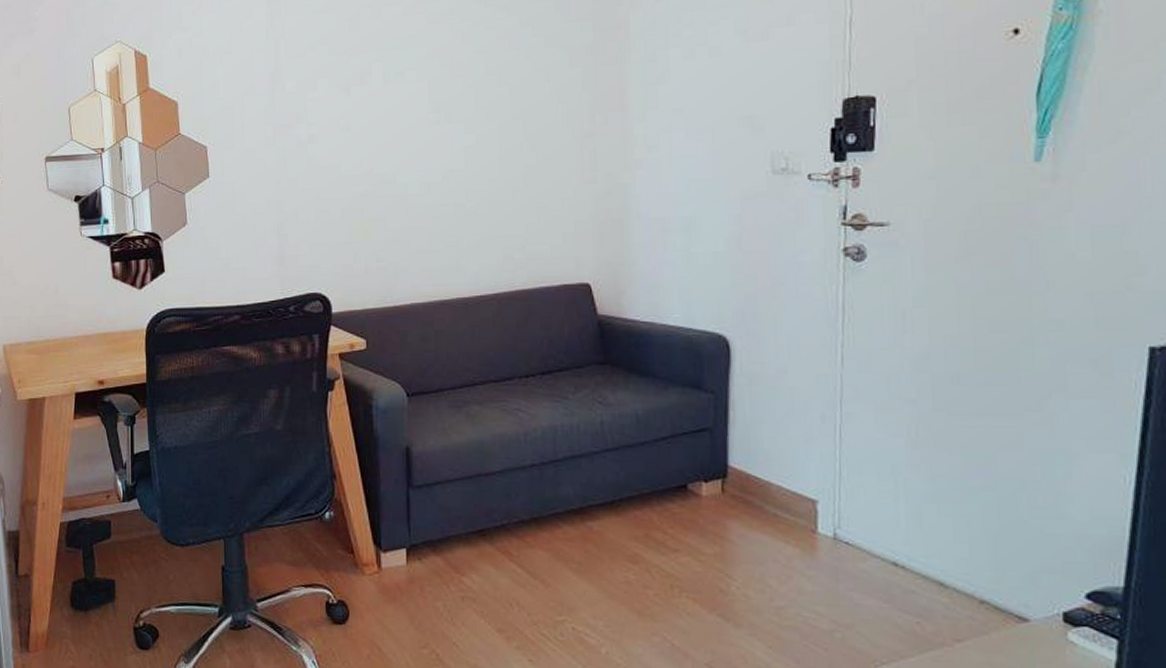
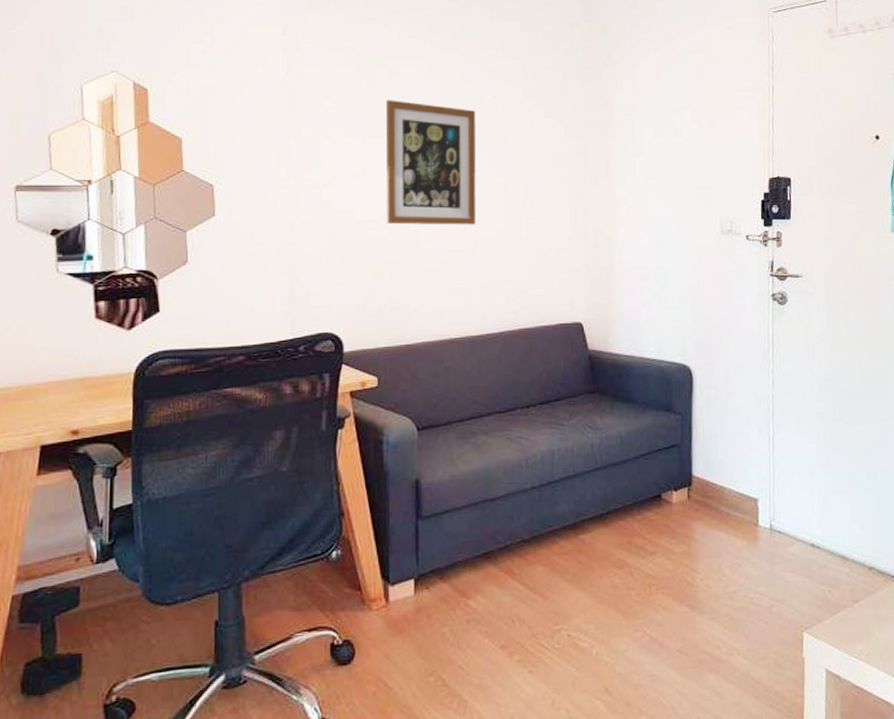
wall art: none [368,43,467,179] -> present [385,100,477,225]

